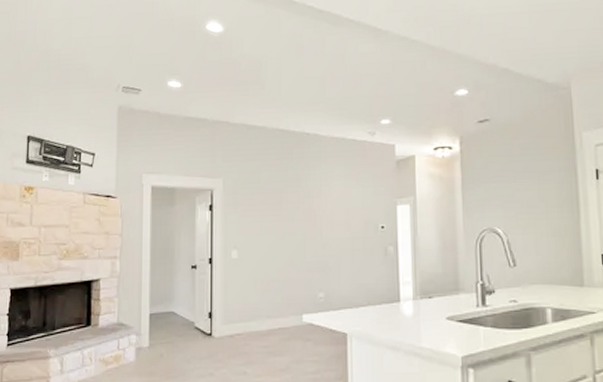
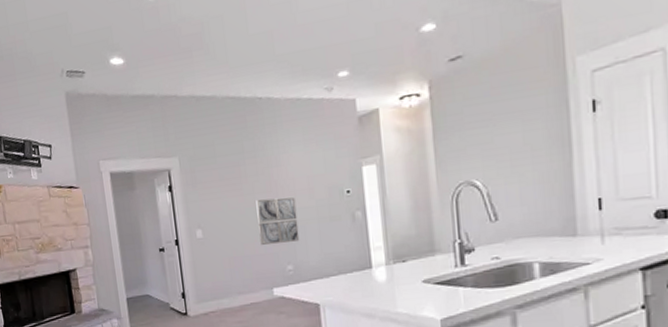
wall art: none [294,227,333,270] -> present [256,197,300,245]

